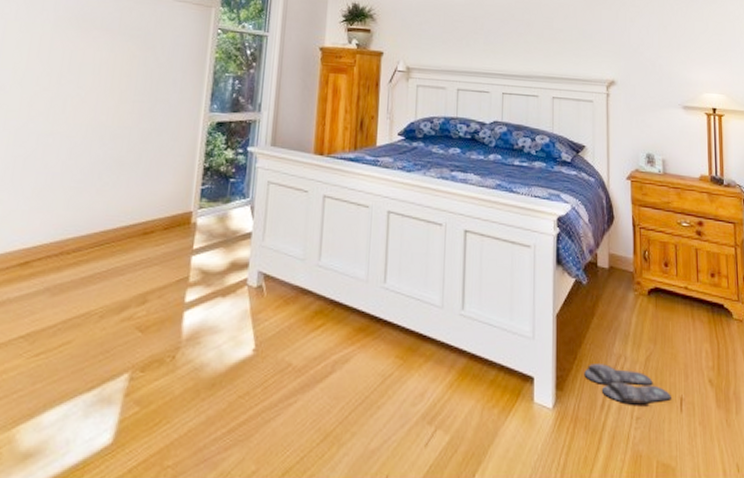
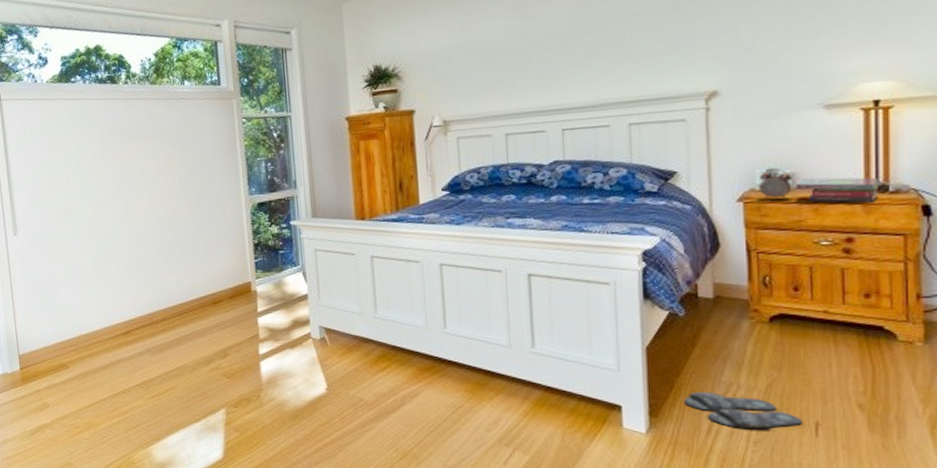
alarm clock: none [641,154,664,182] -> present [758,169,794,200]
books: none [665,165,718,192] -> present [796,177,880,203]

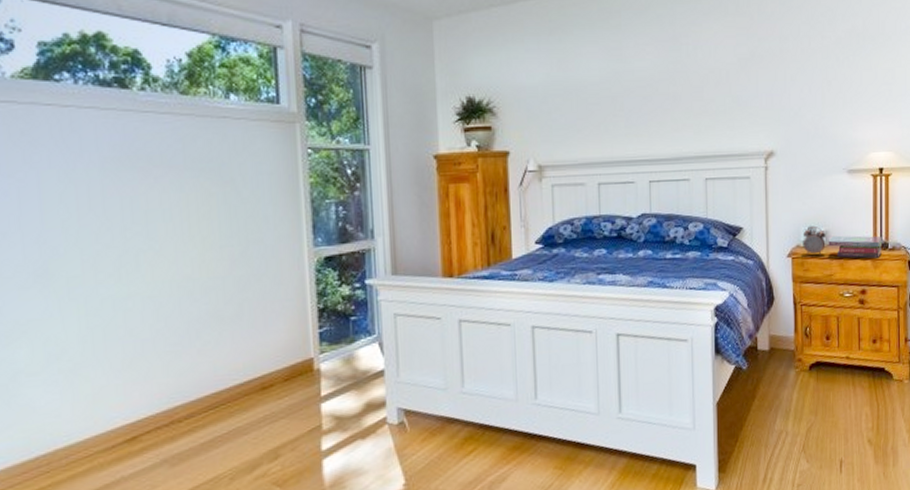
slippers: present [684,392,803,430] -> none [746,441,831,475]

